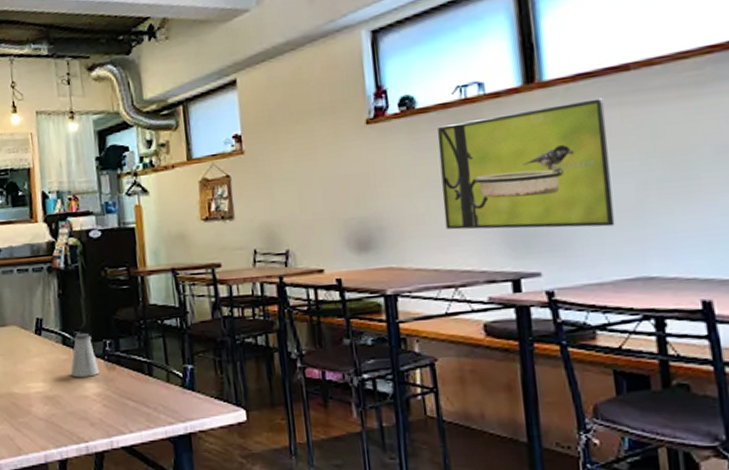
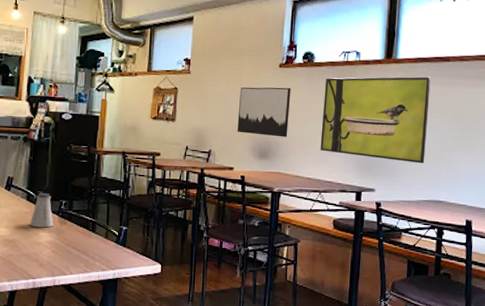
wall art: none [315,149,395,222] -> present [237,87,291,137]

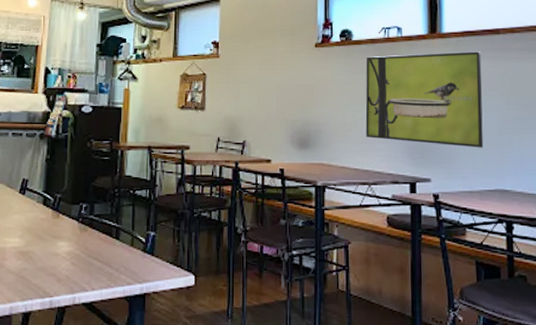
saltshaker: present [29,193,54,228] -> none [46,196,73,236]
wall art: present [237,87,291,137] -> none [273,69,330,124]

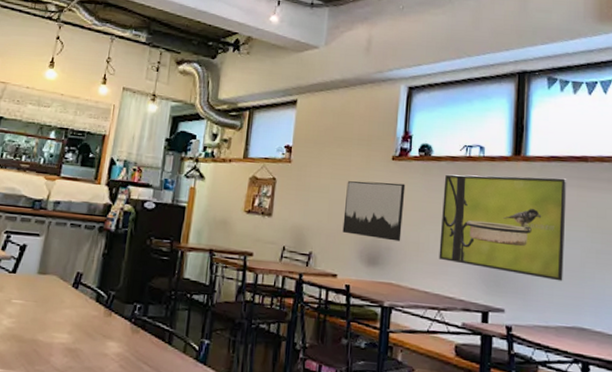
wall art: none [273,69,330,124] -> present [342,181,406,242]

